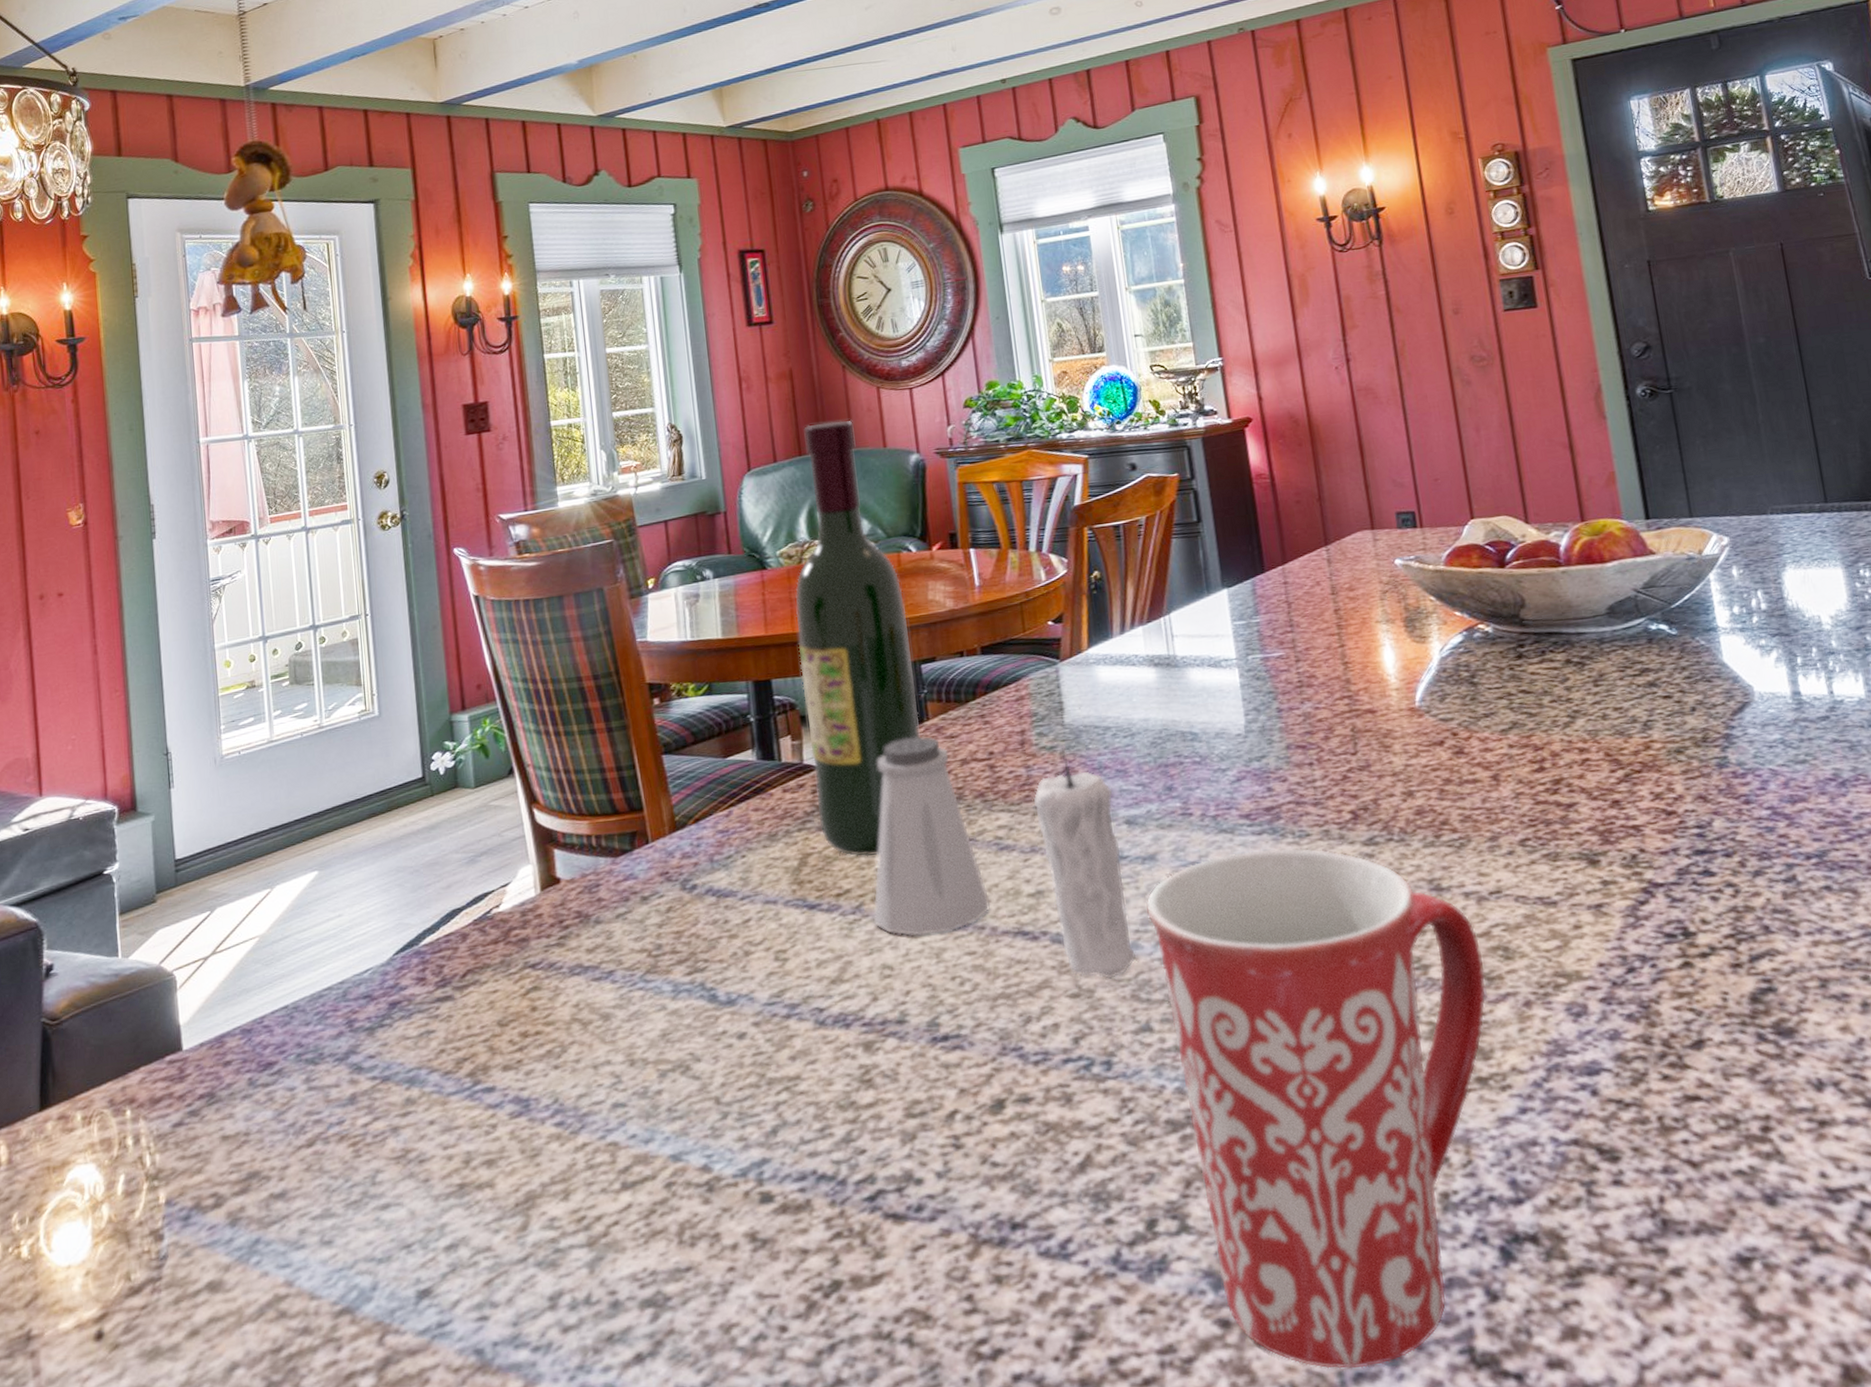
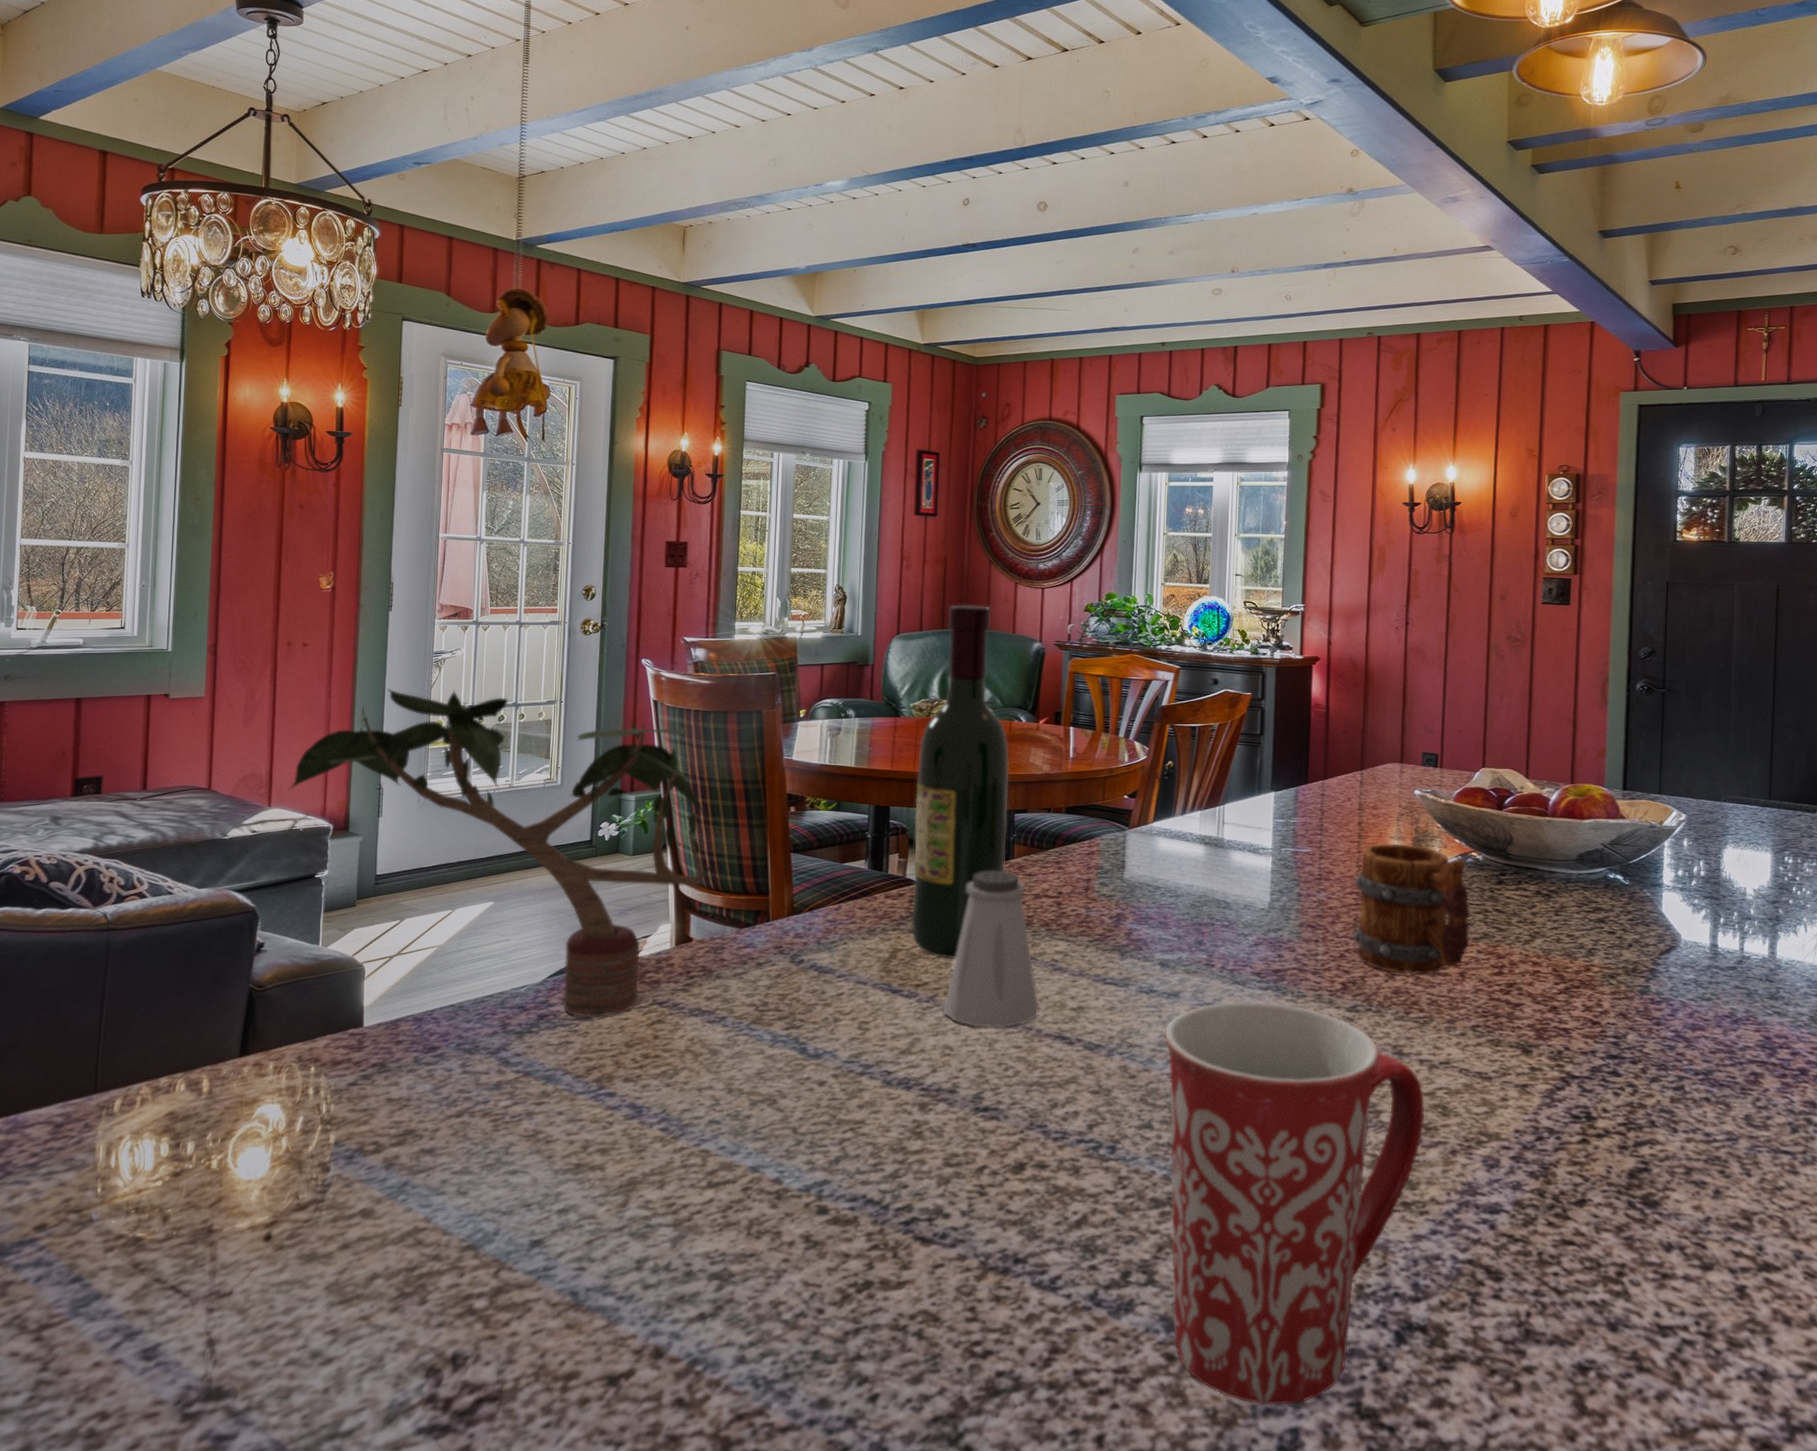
potted plant: none [60,619,572,998] -> present [288,689,712,1018]
candle: present [1033,745,1136,979] -> none [1088,896,1153,1084]
mug: none [1343,626,1497,790] -> present [1352,843,1470,975]

